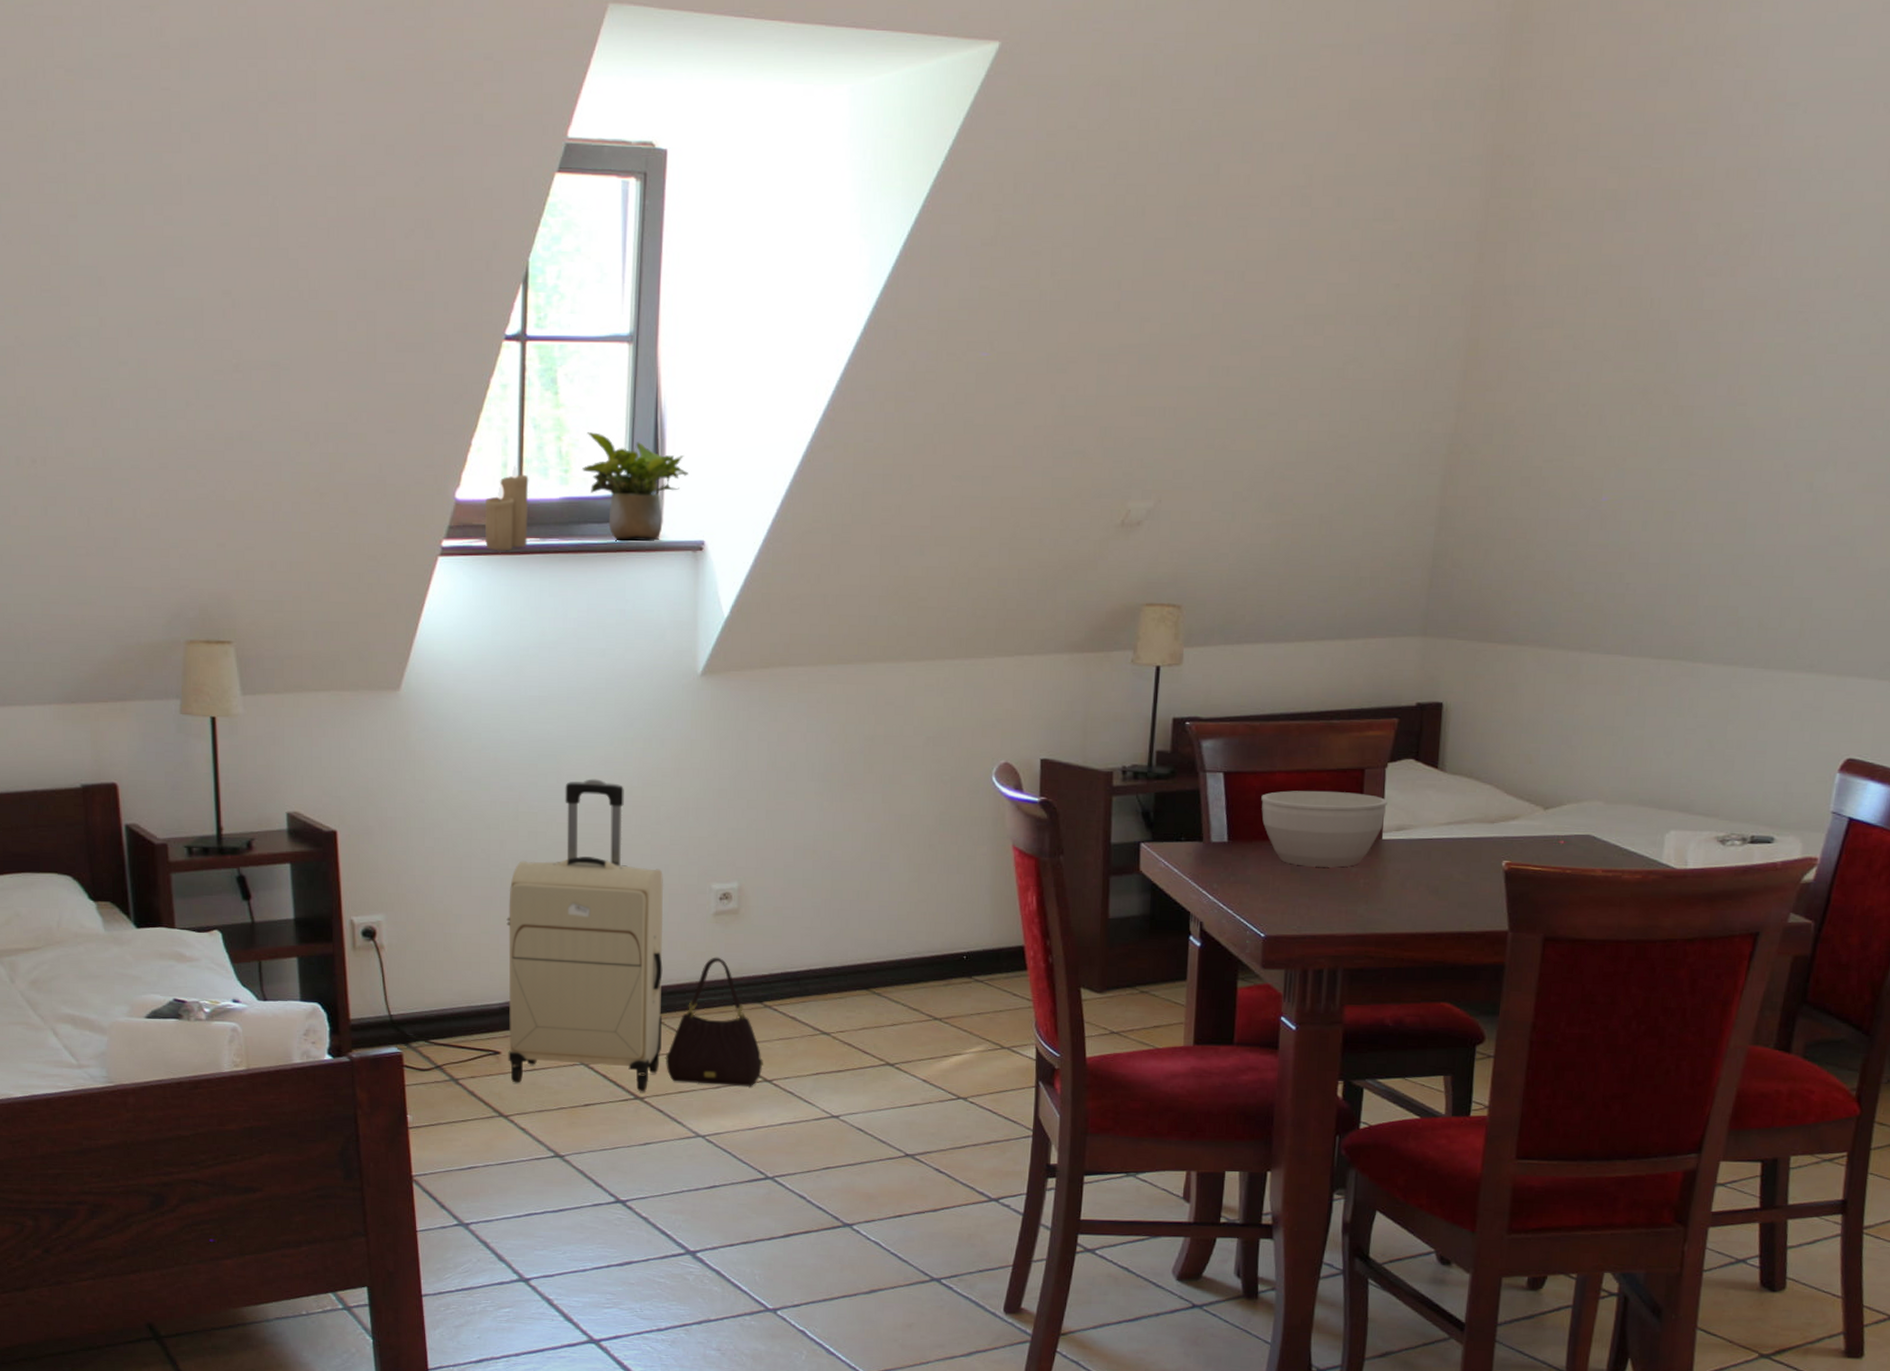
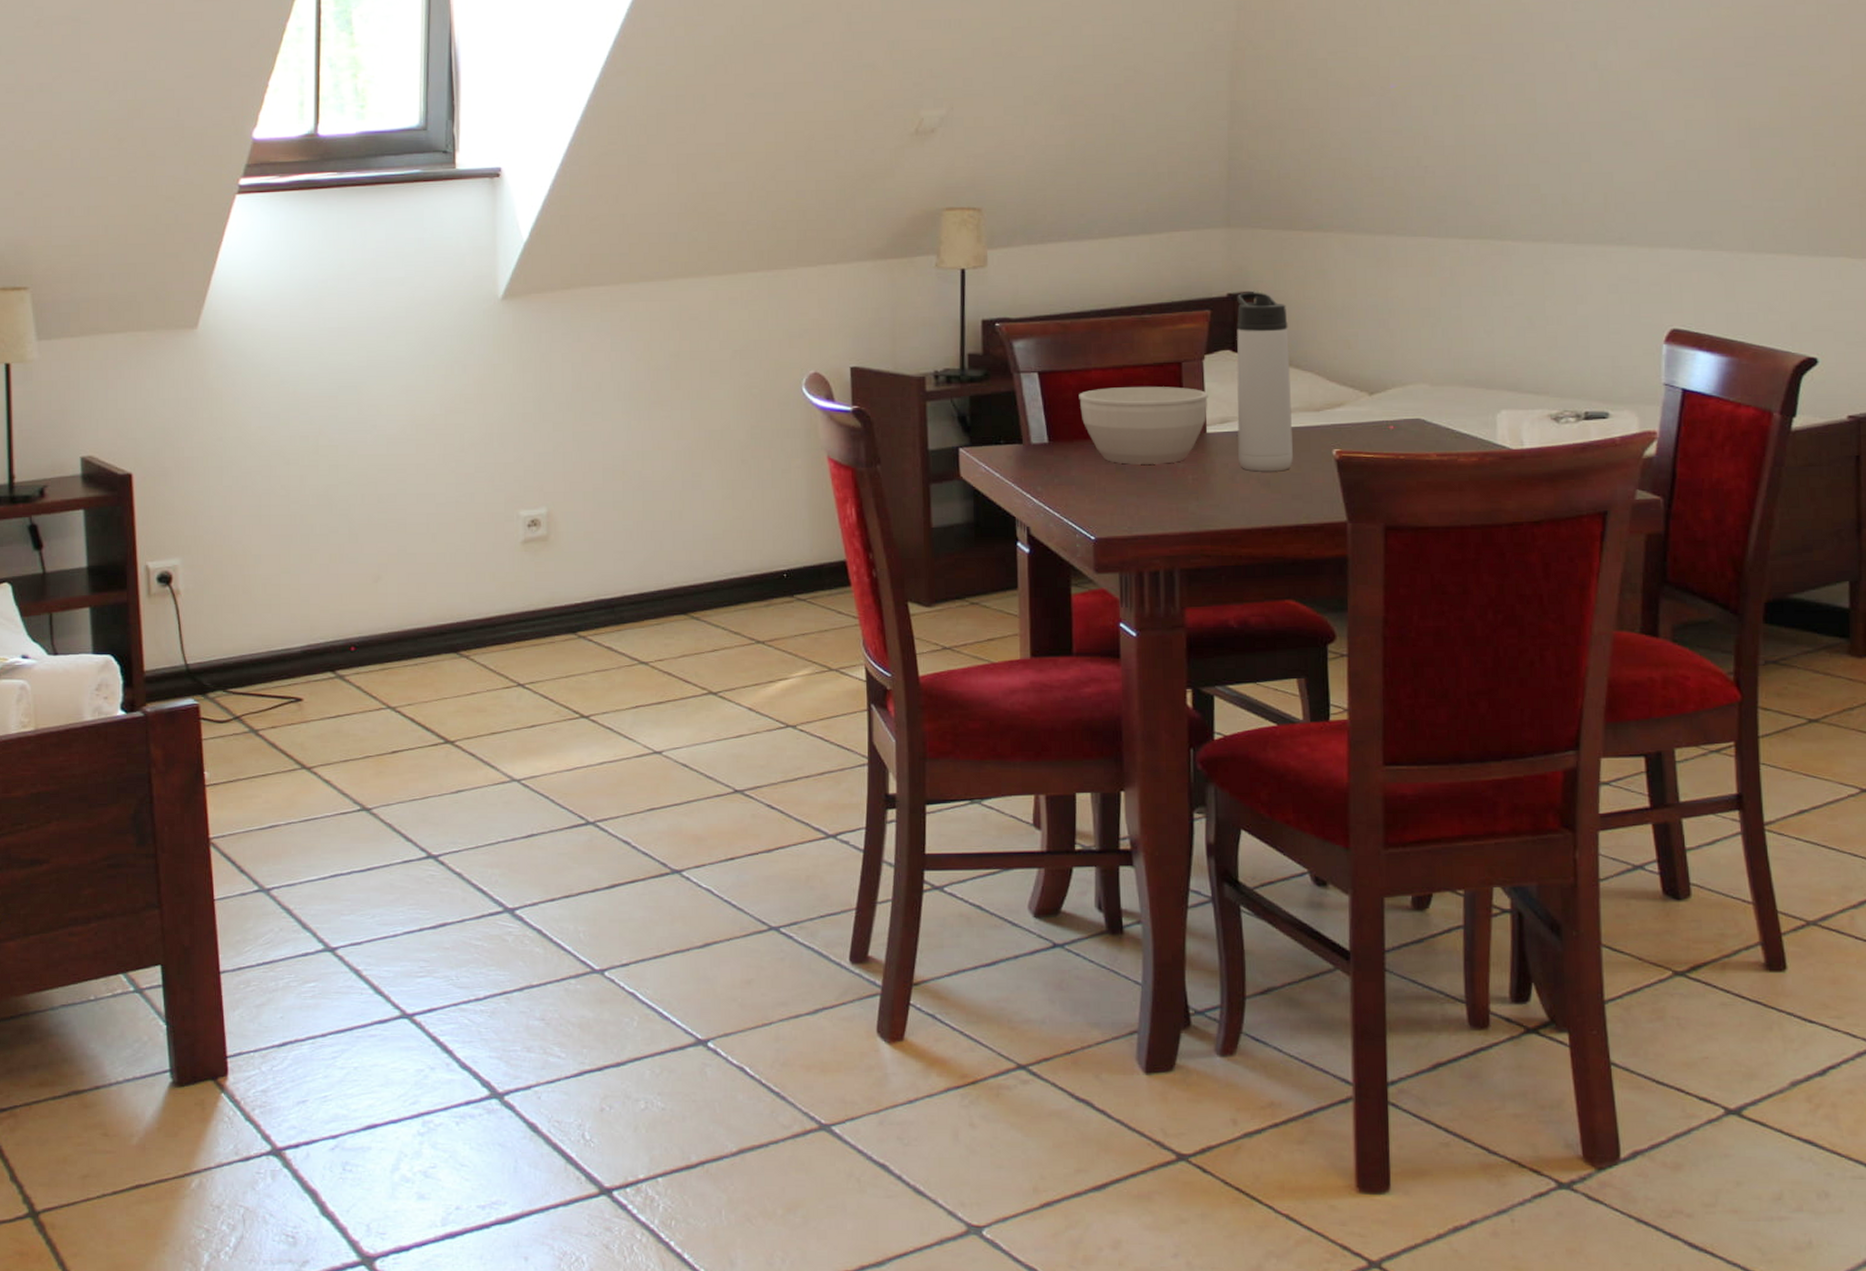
candle: present [484,465,529,553] -> none [282,103,326,188]
suitcase: present [506,779,664,1091] -> none [307,408,472,734]
potted plant: present [581,432,688,542] -> none [377,68,483,172]
handbag: present [665,957,764,1086] -> none [476,587,581,724]
thermos bottle: none [1410,702,1473,880] -> present [1237,292,1293,472]

